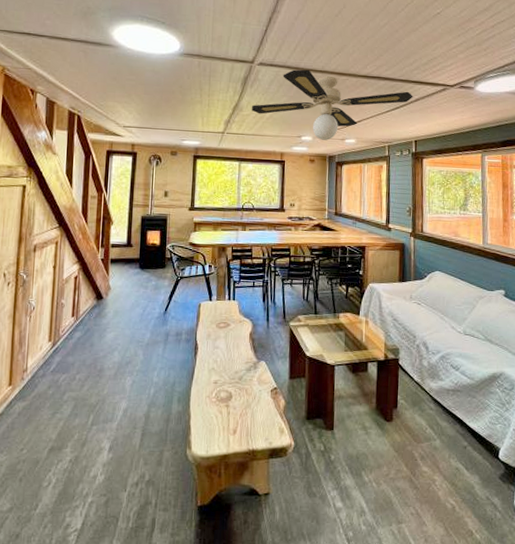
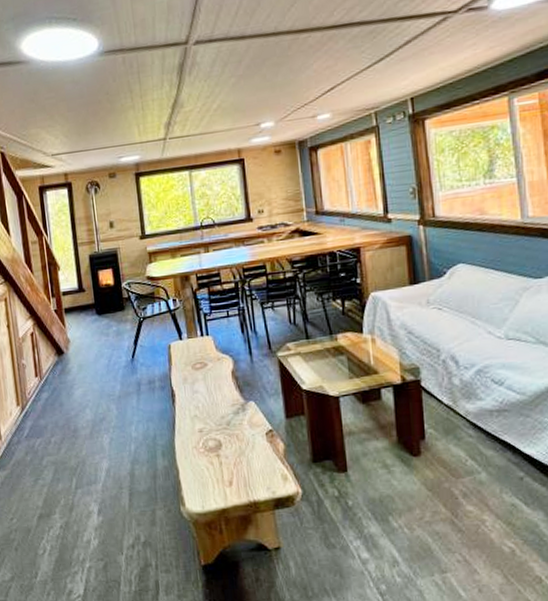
ceiling fan: present [252,69,413,140] -> none [194,33,402,123]

